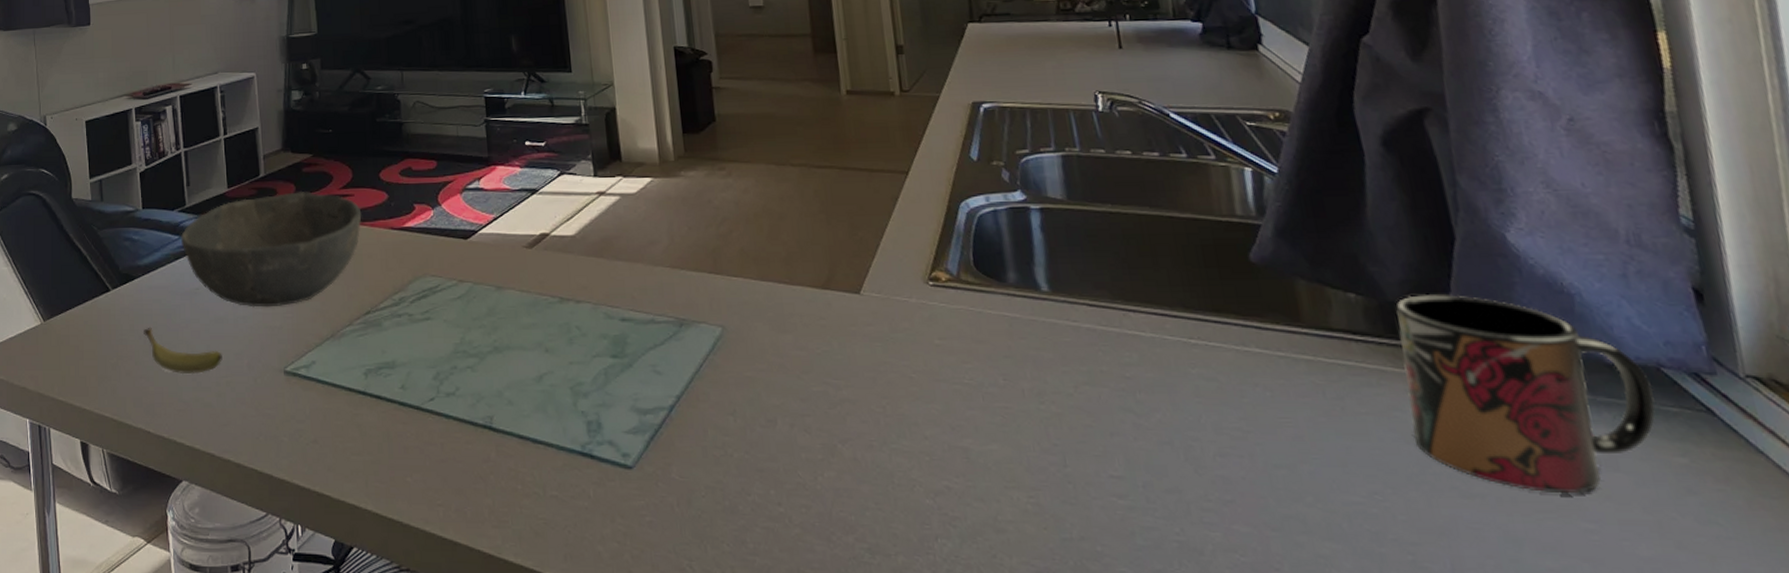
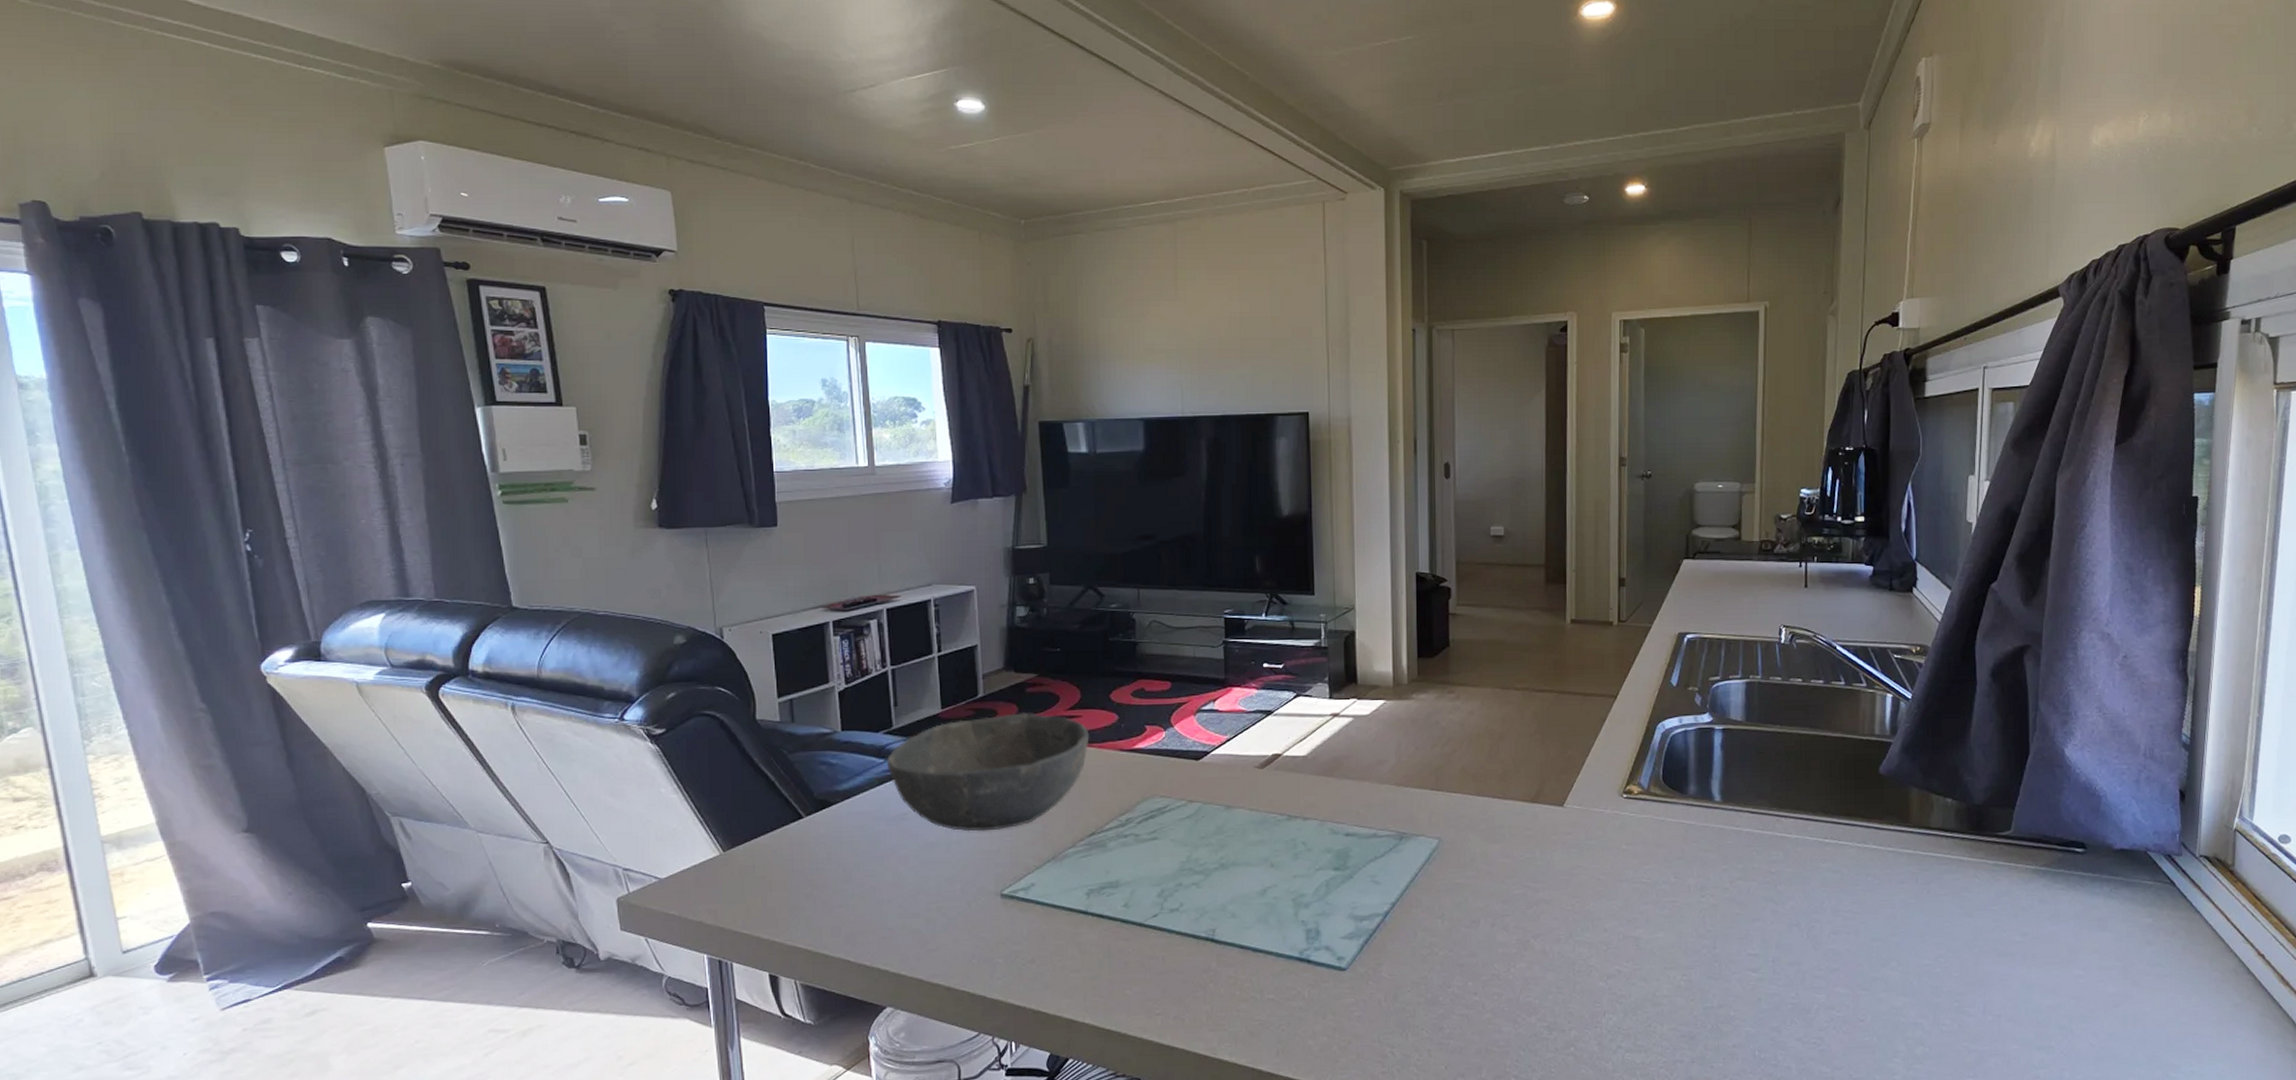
banana: present [144,327,223,375] -> none [843,854,933,902]
mug: present [1395,295,1656,493] -> none [1974,798,2140,949]

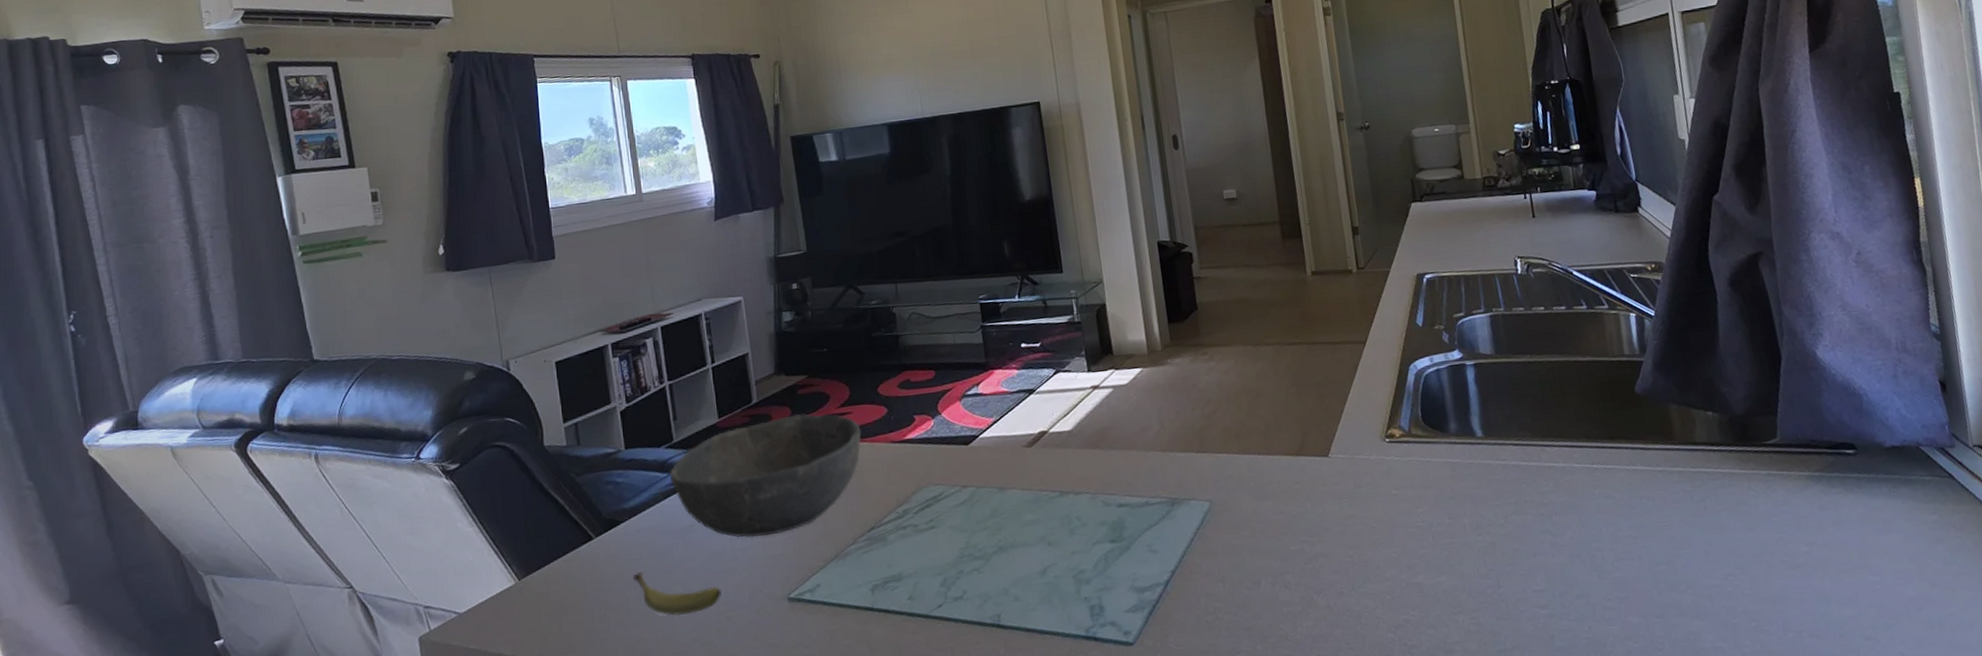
banana: none [843,854,933,902] -> present [633,571,722,616]

